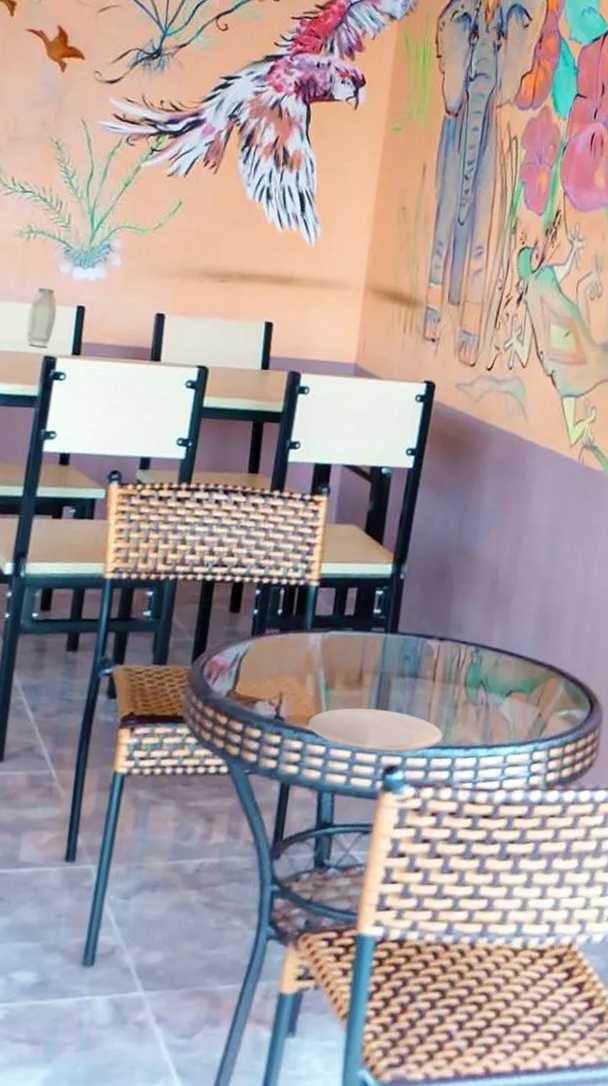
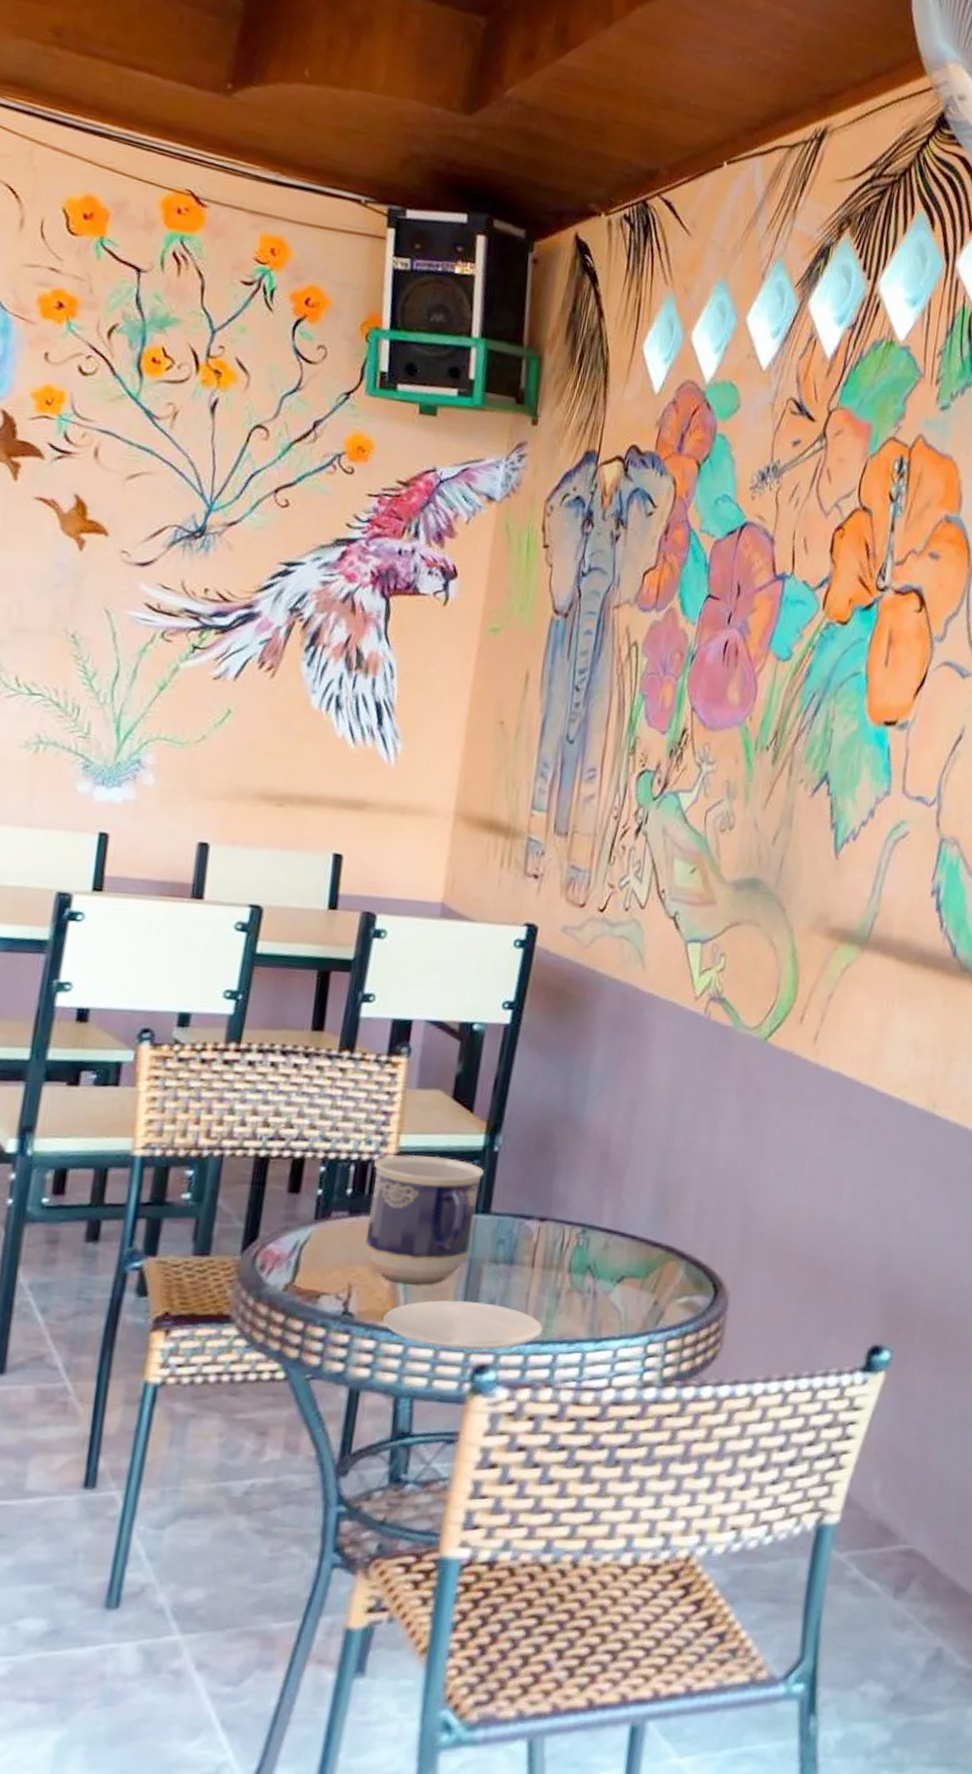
vase: present [27,288,57,348] -> none [34,810,73,882]
cup: none [293,580,392,695] -> present [364,1154,484,1286]

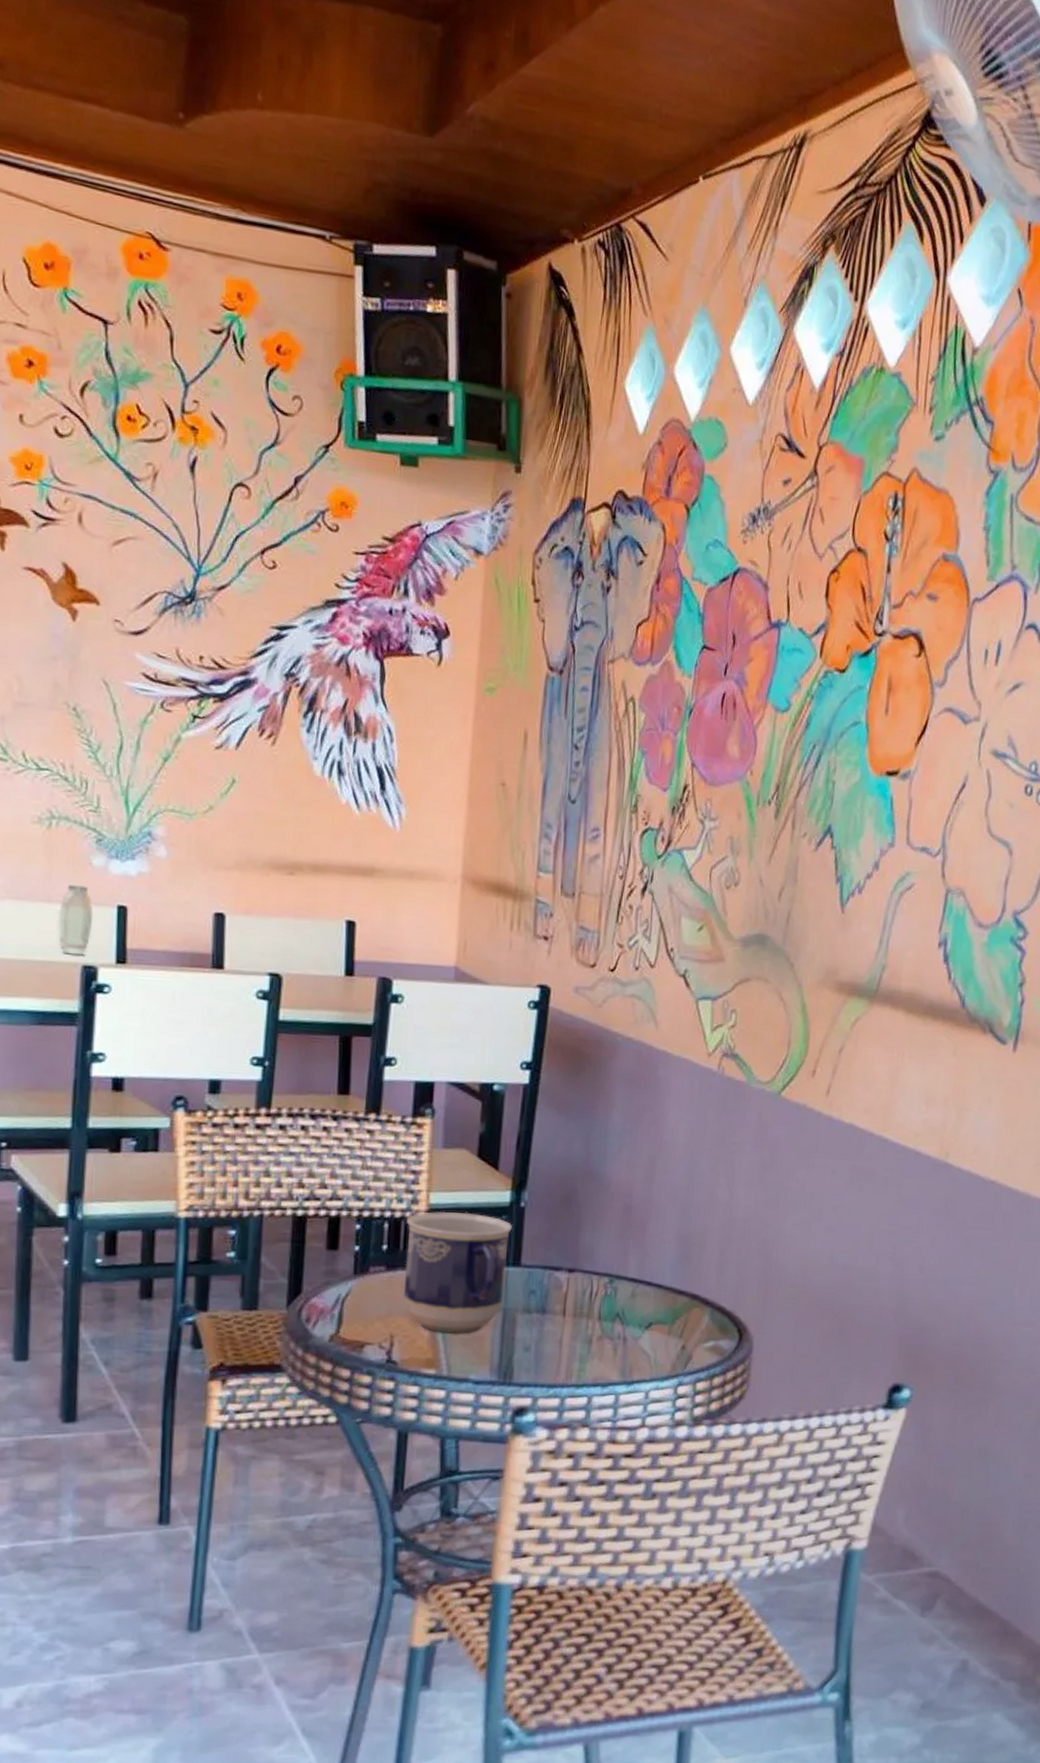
vase: none [34,810,73,882] -> present [57,885,93,956]
plate: present [383,1300,543,1350] -> none [425,1347,577,1394]

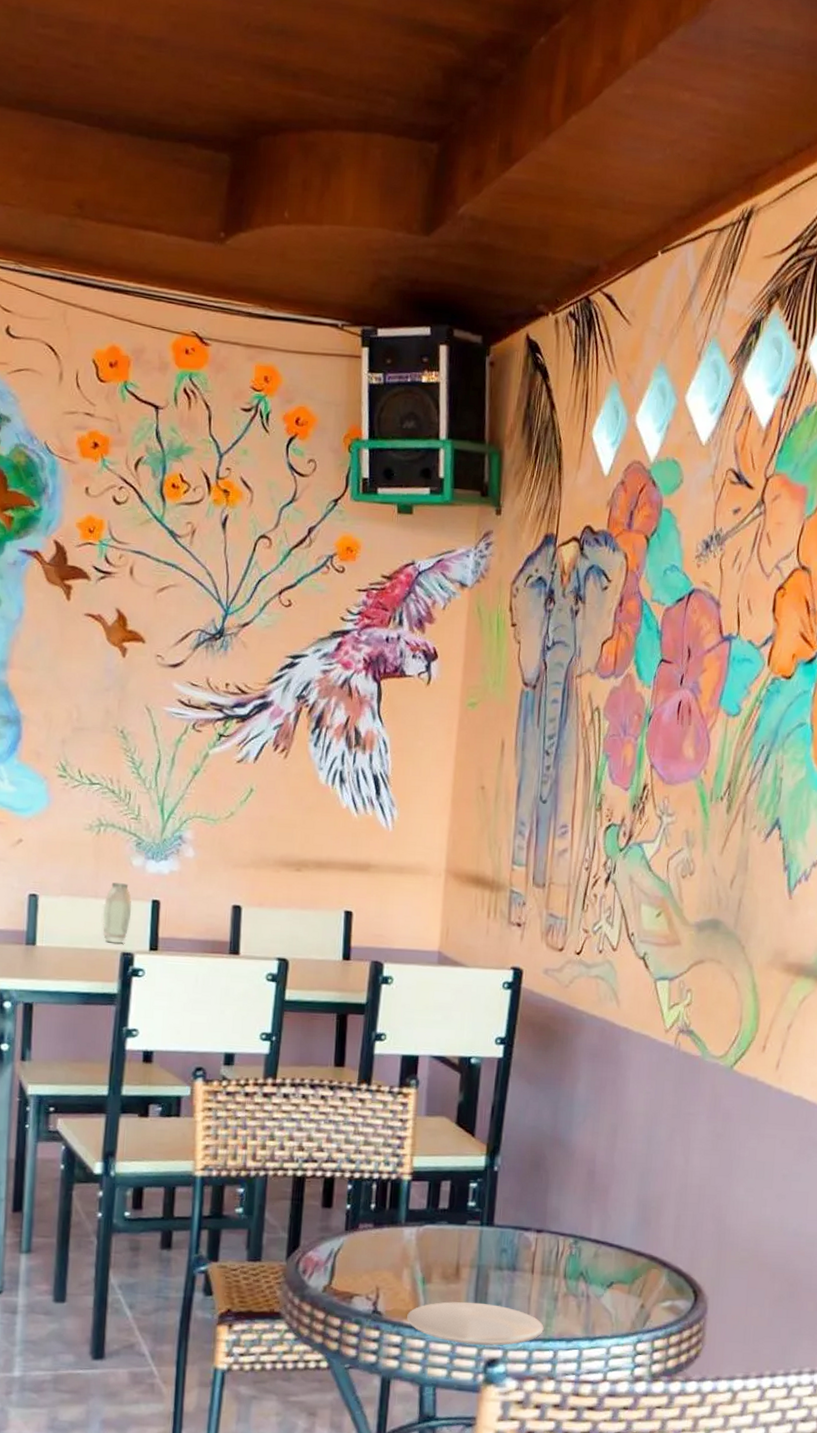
cup: present [403,1211,512,1335] -> none [388,1173,486,1289]
plate: none [425,1347,577,1394] -> present [407,1301,544,1346]

